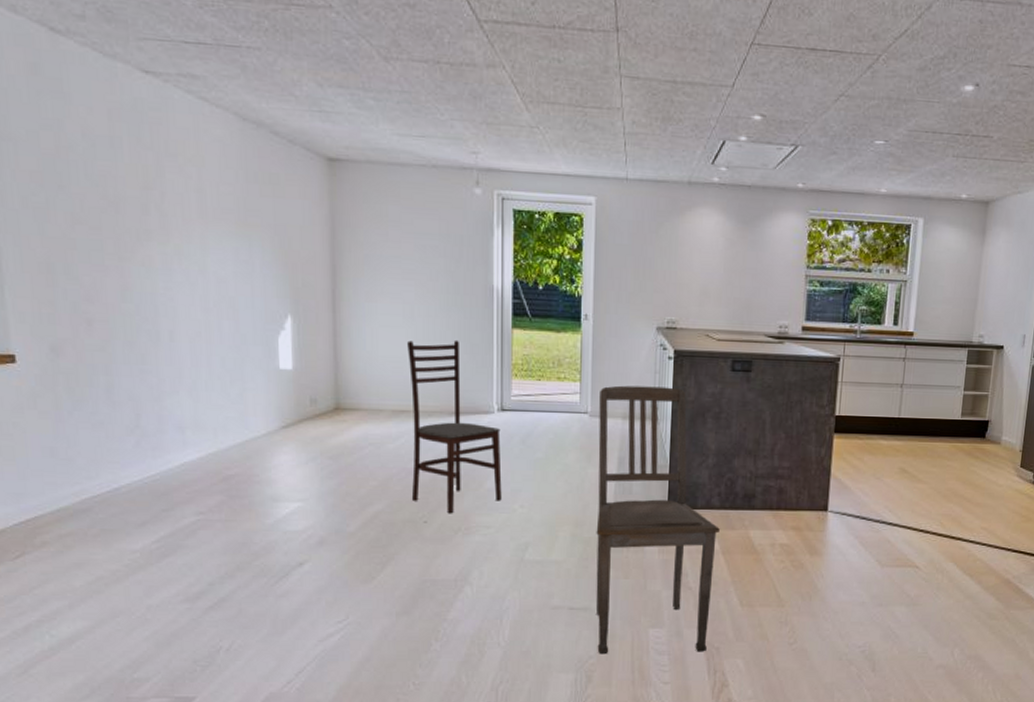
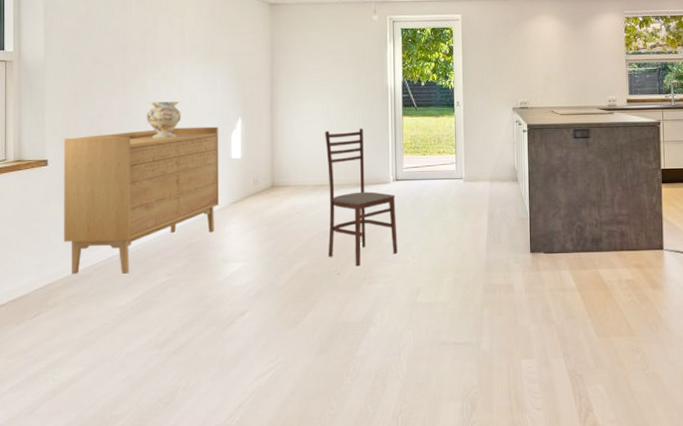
sideboard: none [36,322,265,509] -> present [64,126,220,275]
decorative vase: none [155,285,206,337] -> present [147,101,182,139]
dining chair: present [596,385,720,655] -> none [471,154,574,384]

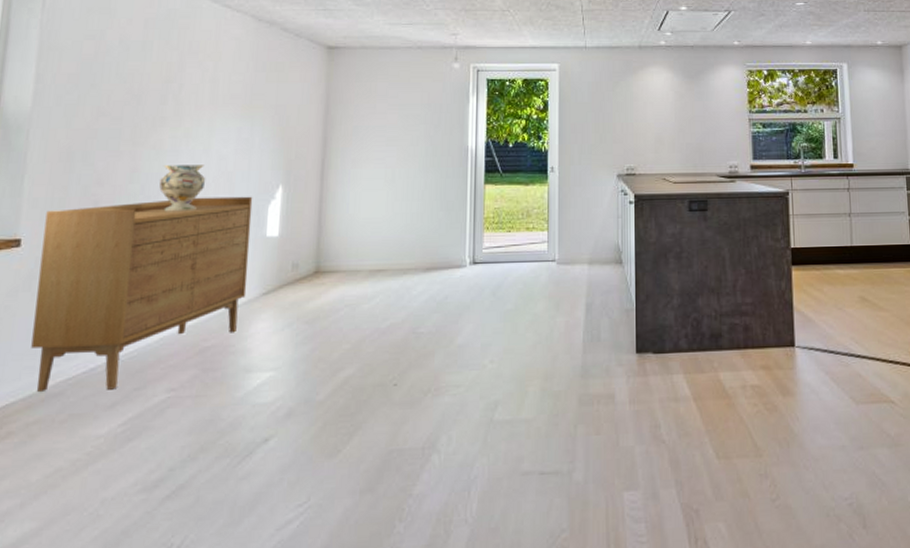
dining chair: present [325,128,398,267] -> none [382,198,473,375]

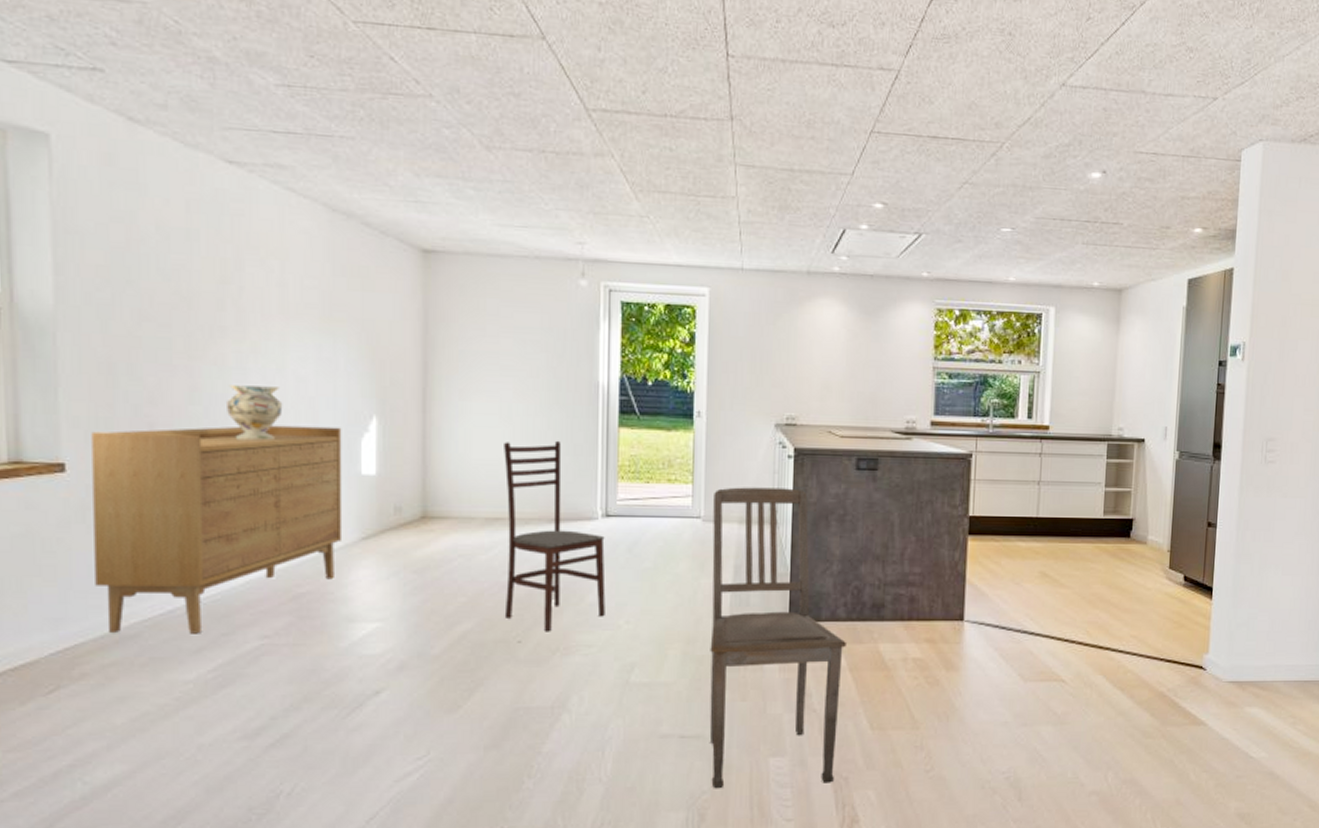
dining chair: none [382,198,473,375] -> present [504,440,606,632]
dining chair: none [566,230,689,527] -> present [709,487,846,789]

